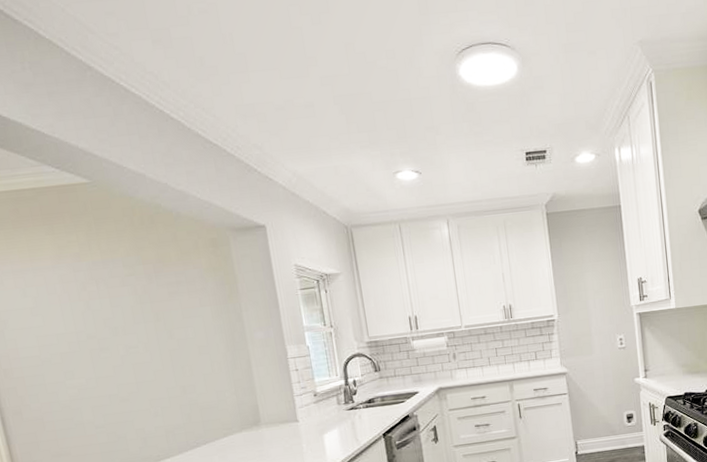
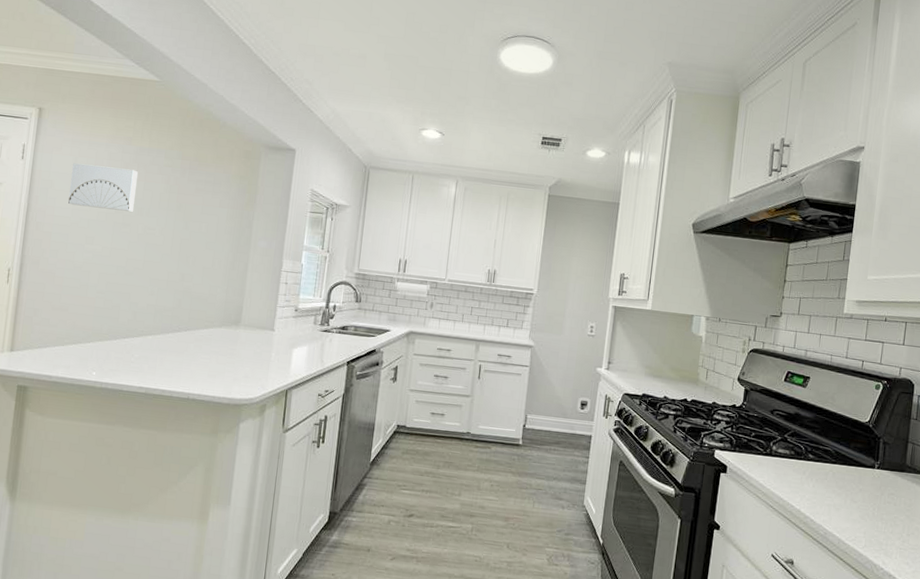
wall art: none [22,288,107,342] -> present [68,163,138,212]

